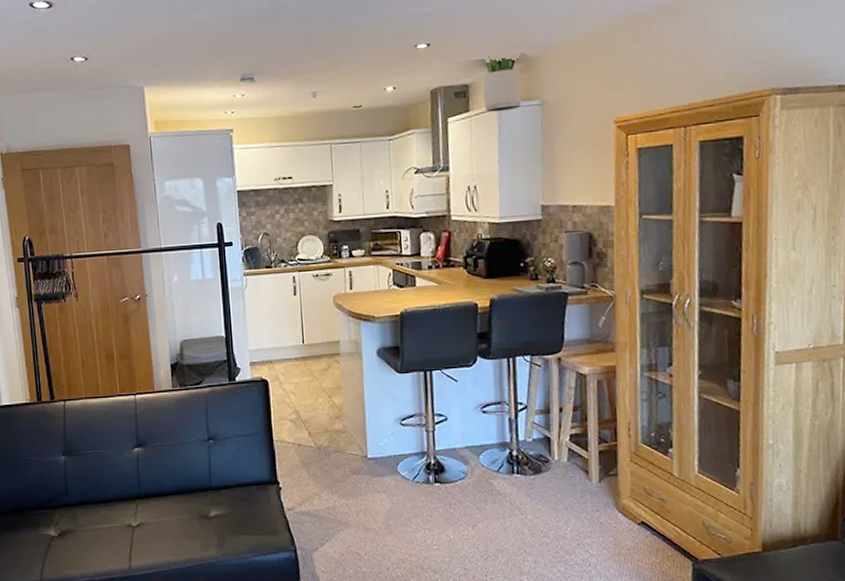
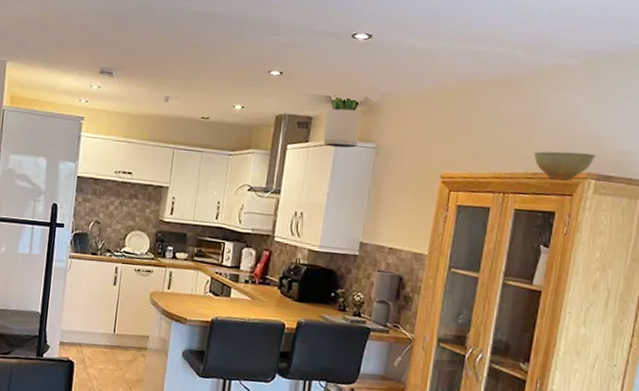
bowl: none [710,67,777,103] -> present [533,151,596,181]

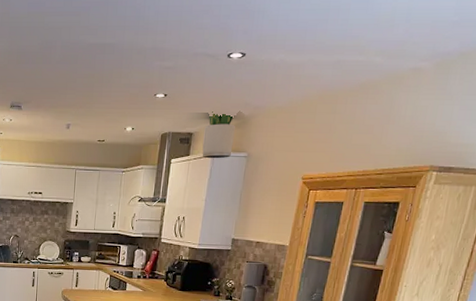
bowl: present [533,151,596,181] -> none [384,148,439,174]

